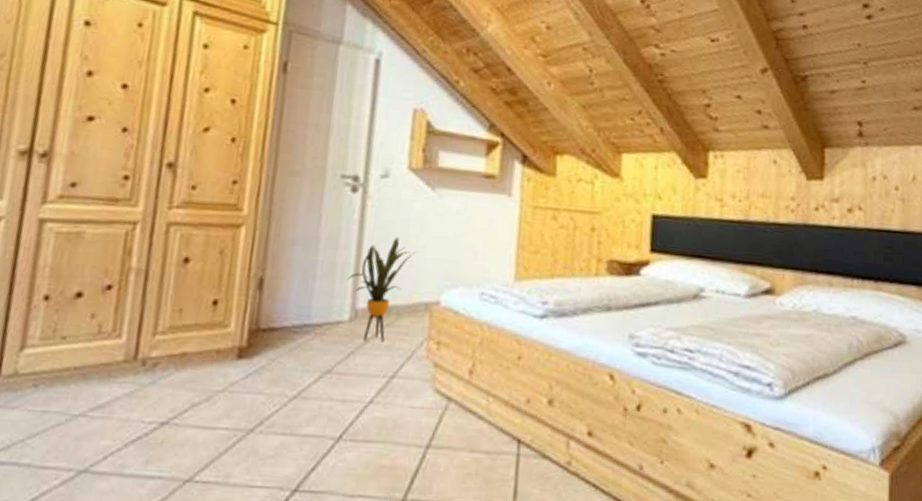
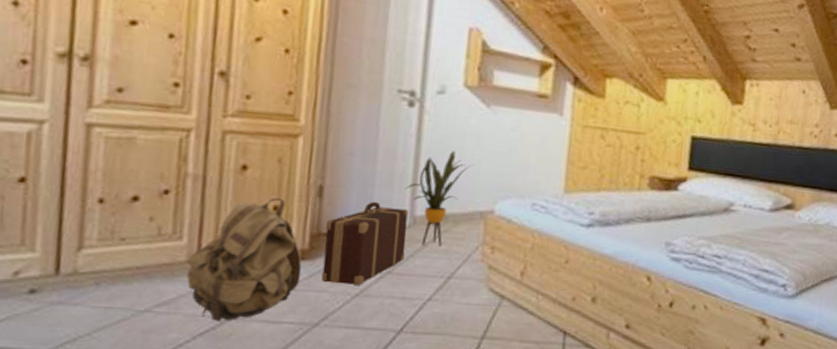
backpack: none [123,291,239,428] -> present [187,197,302,322]
suitcase: none [258,293,351,386] -> present [321,201,409,285]

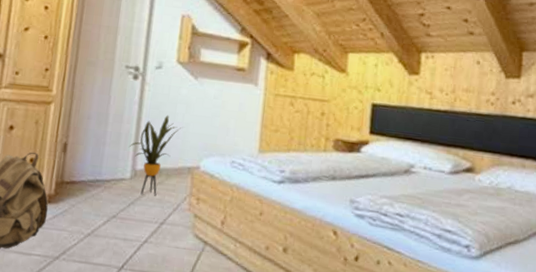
suitcase: present [321,201,409,285] -> none [62,156,132,226]

